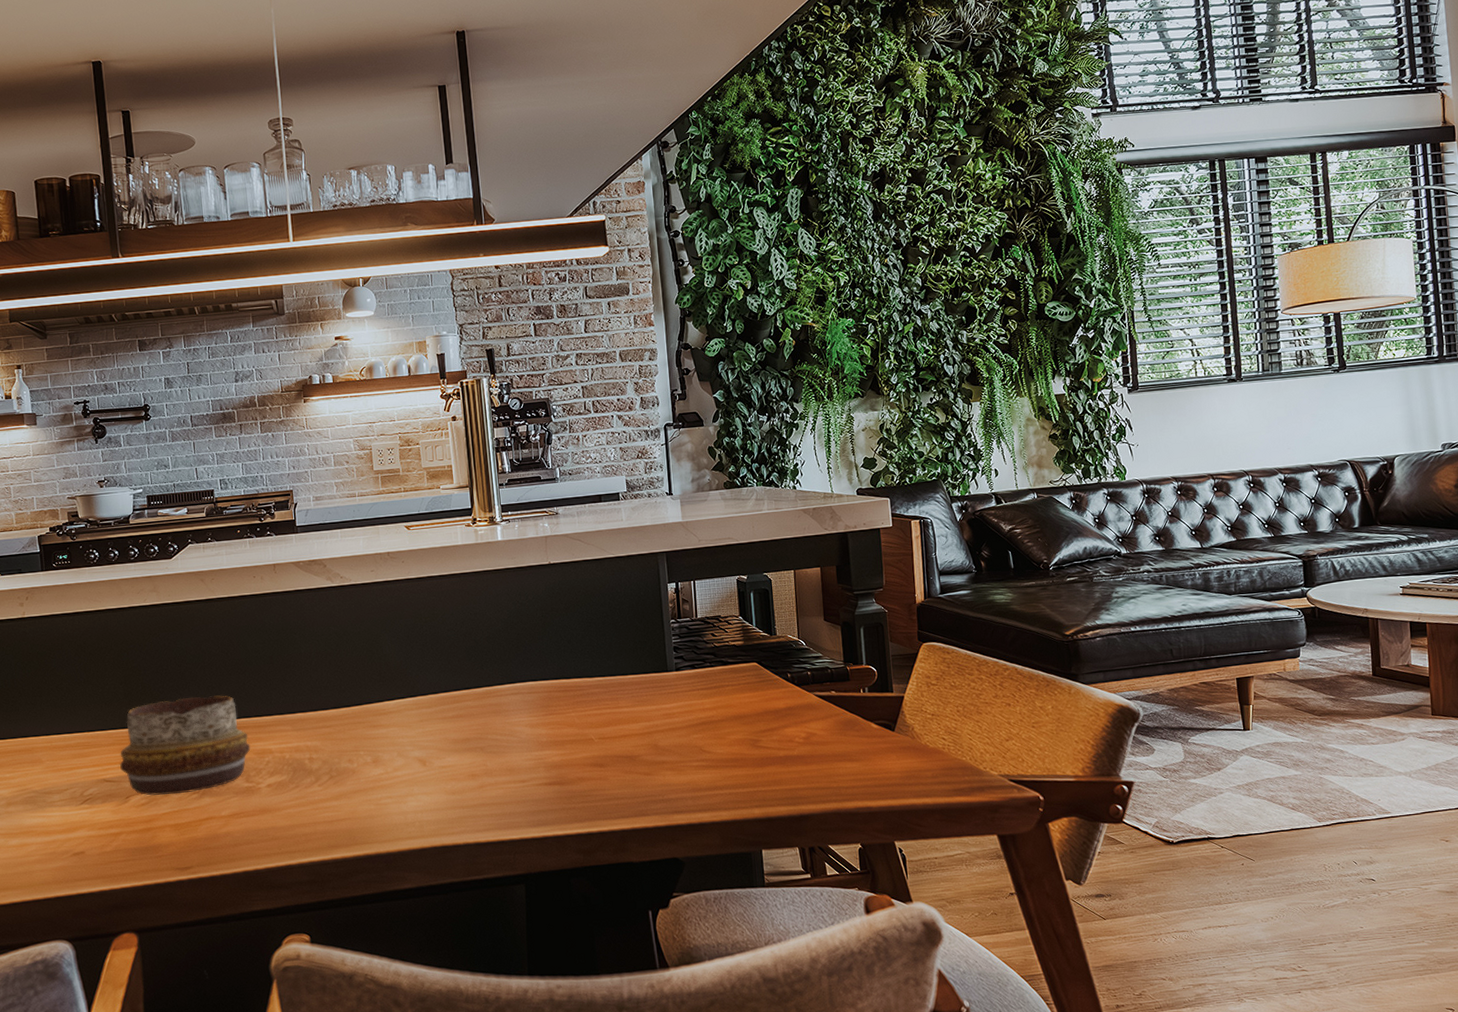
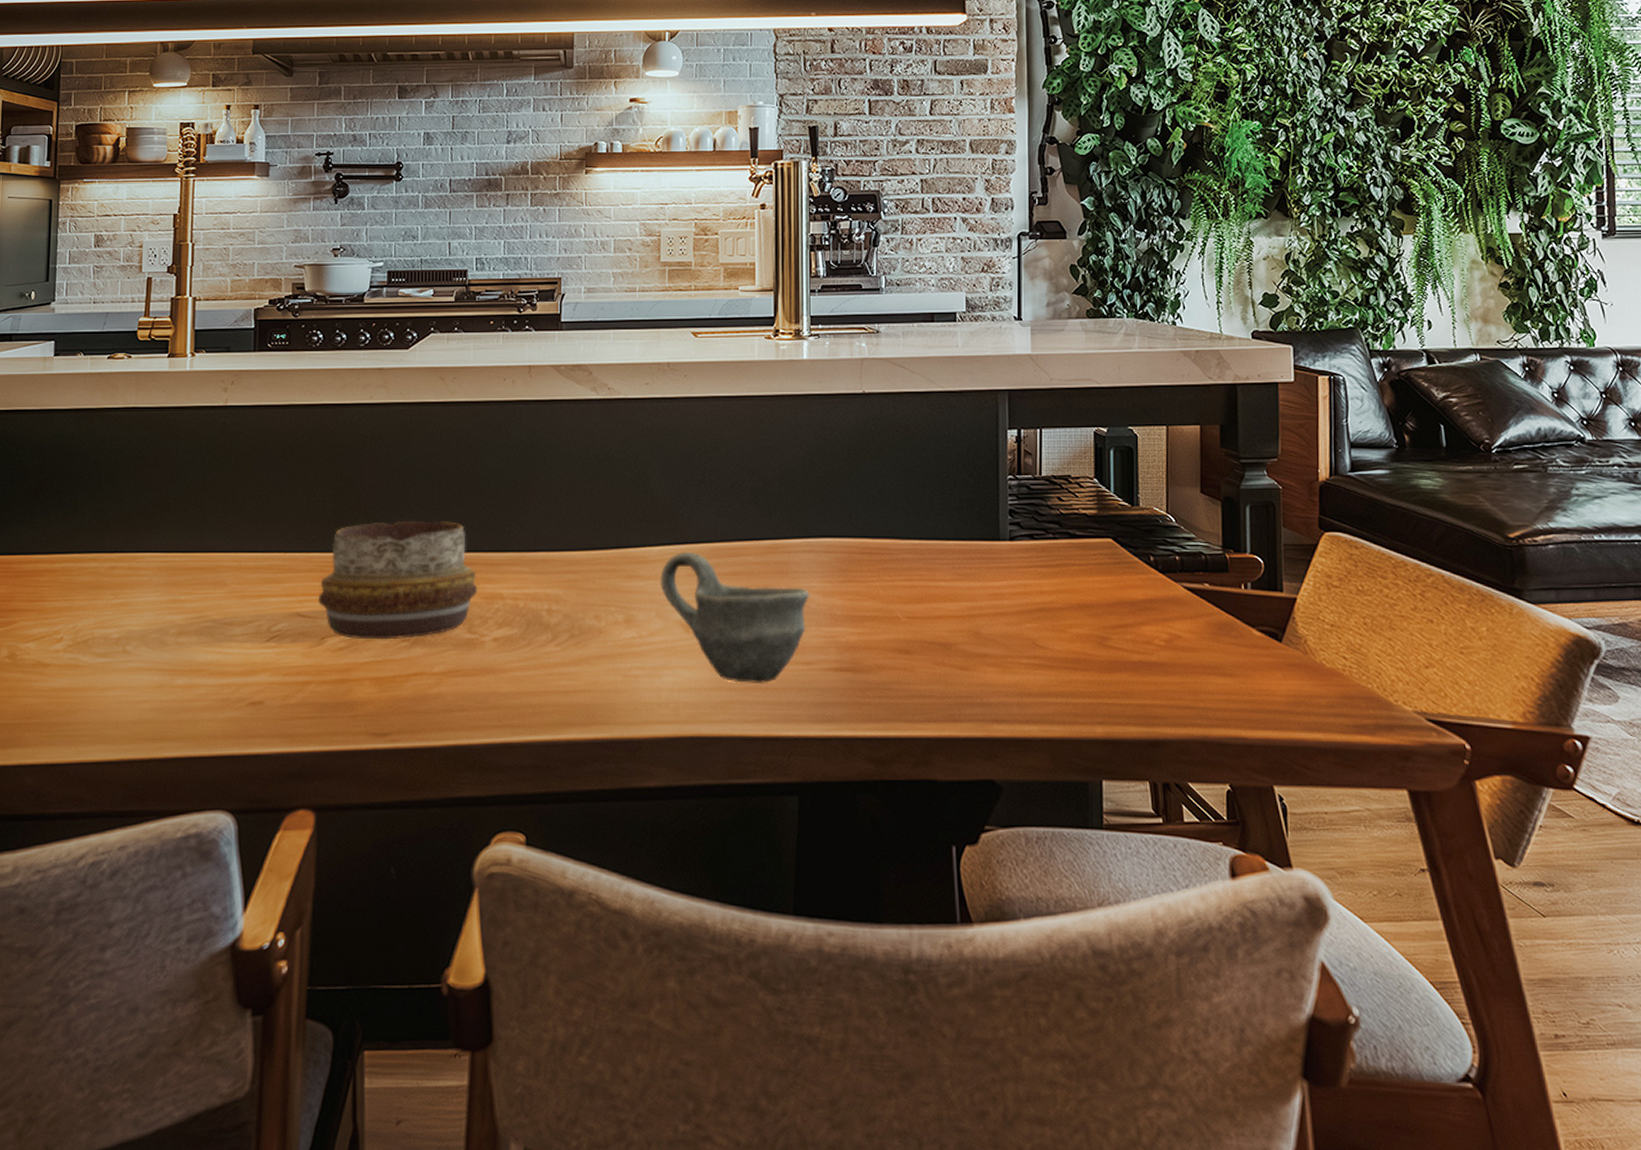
cup: none [398,702,520,802] -> present [660,551,809,684]

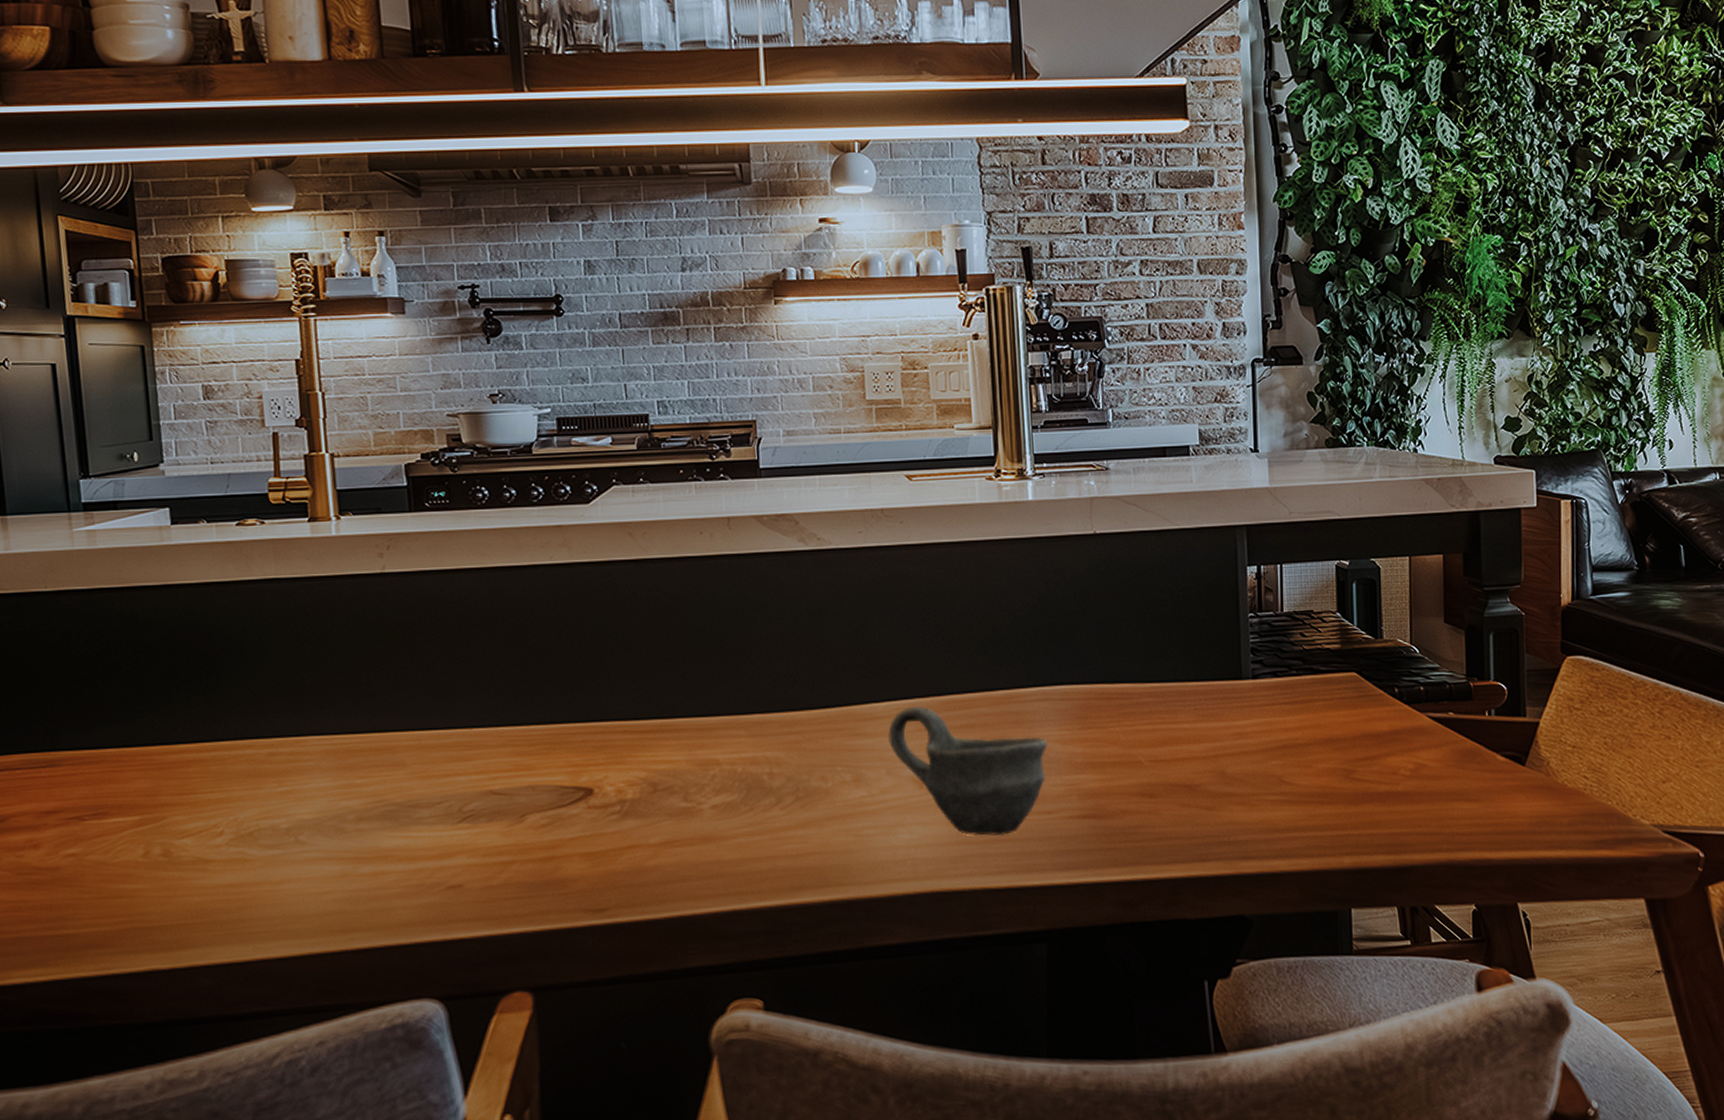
decorative bowl: present [318,520,478,640] -> none [513,687,691,815]

